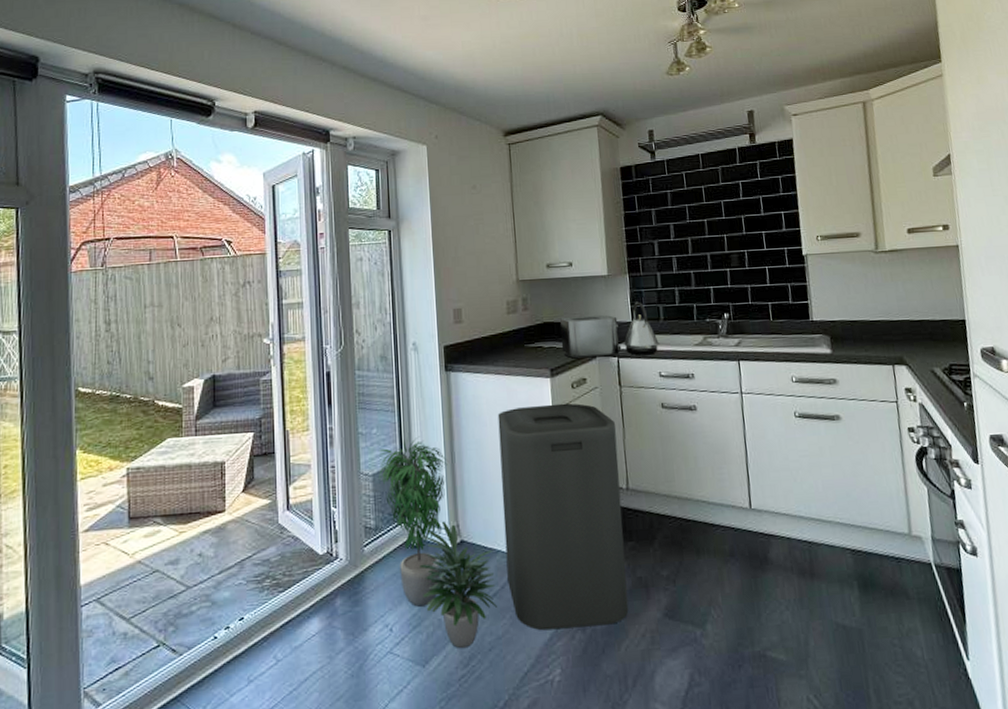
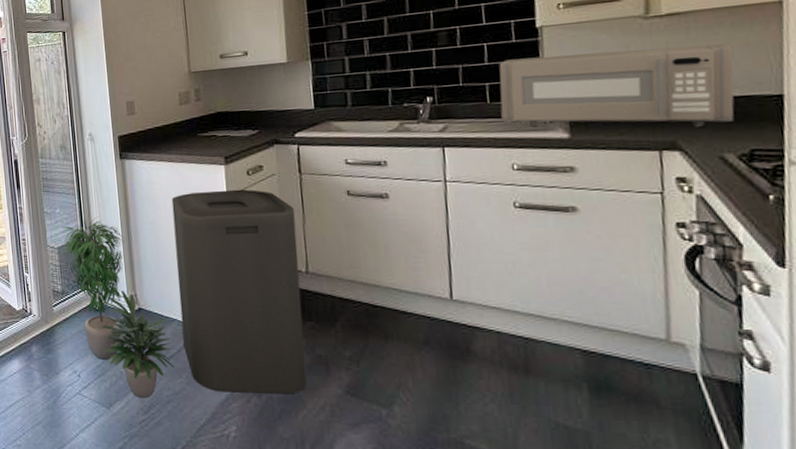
toaster: present [560,314,622,359] -> none [235,103,302,147]
kettle: present [624,301,659,356] -> none [305,88,345,143]
microwave: none [777,277,938,345] -> present [499,44,735,127]

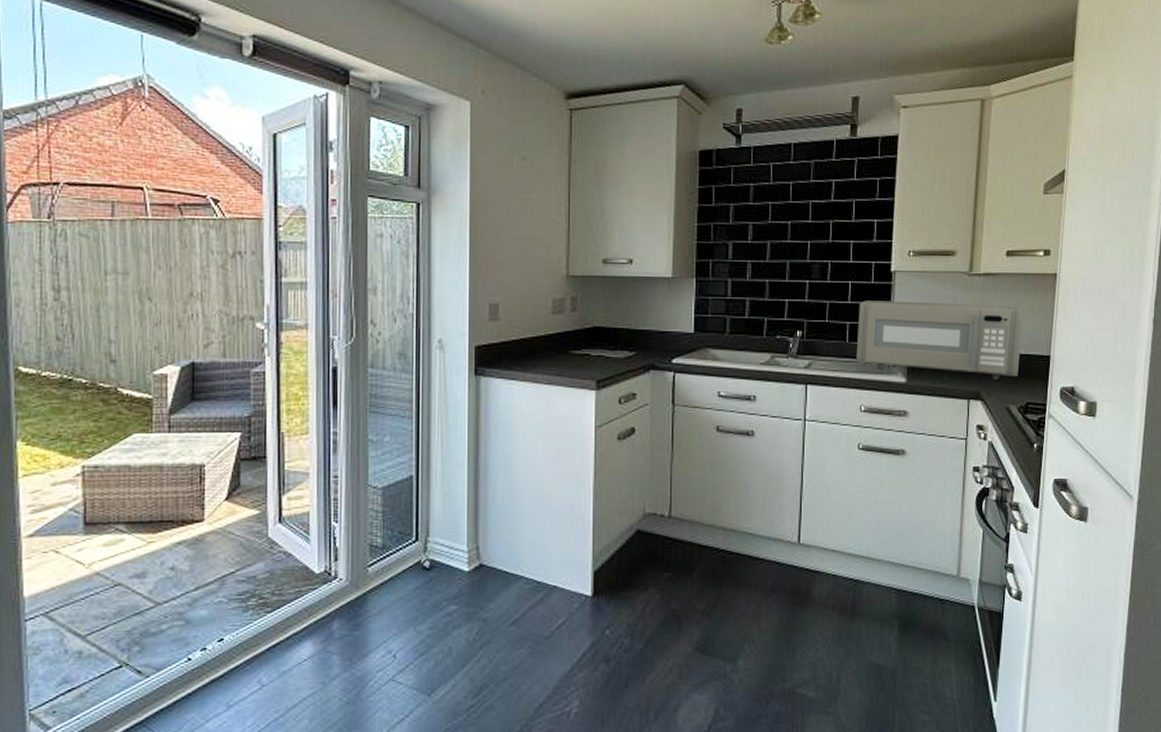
potted plant: present [61,216,174,399] -> none [390,447,515,678]
trash can: present [171,189,307,394] -> none [529,420,663,662]

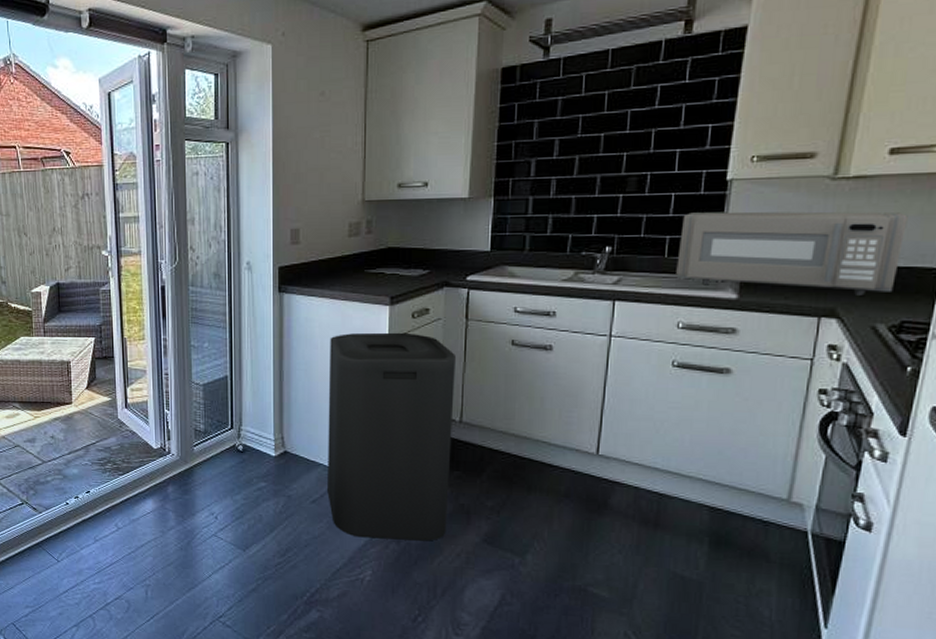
trash can: none [529,420,663,662] -> present [327,332,455,541]

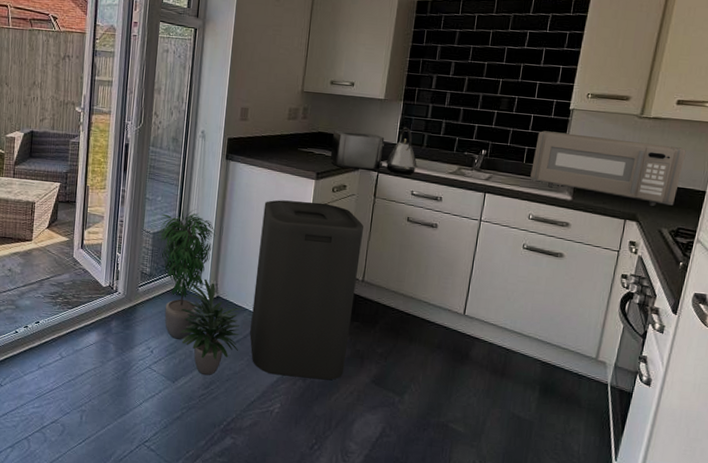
potted plant: none [209,353,315,542] -> present [158,209,242,376]
toaster: none [405,241,474,288] -> present [329,130,385,171]
kettle: none [477,229,519,288] -> present [386,127,417,175]

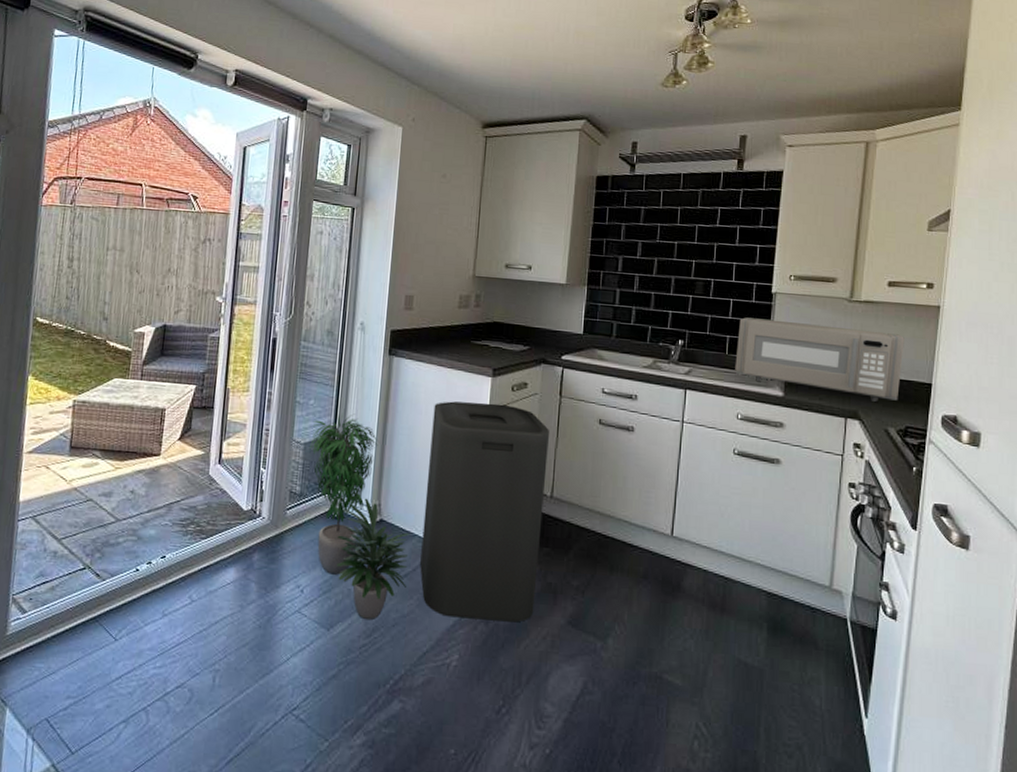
toaster: present [329,130,385,171] -> none [507,320,569,366]
kettle: present [386,127,417,175] -> none [571,315,607,370]

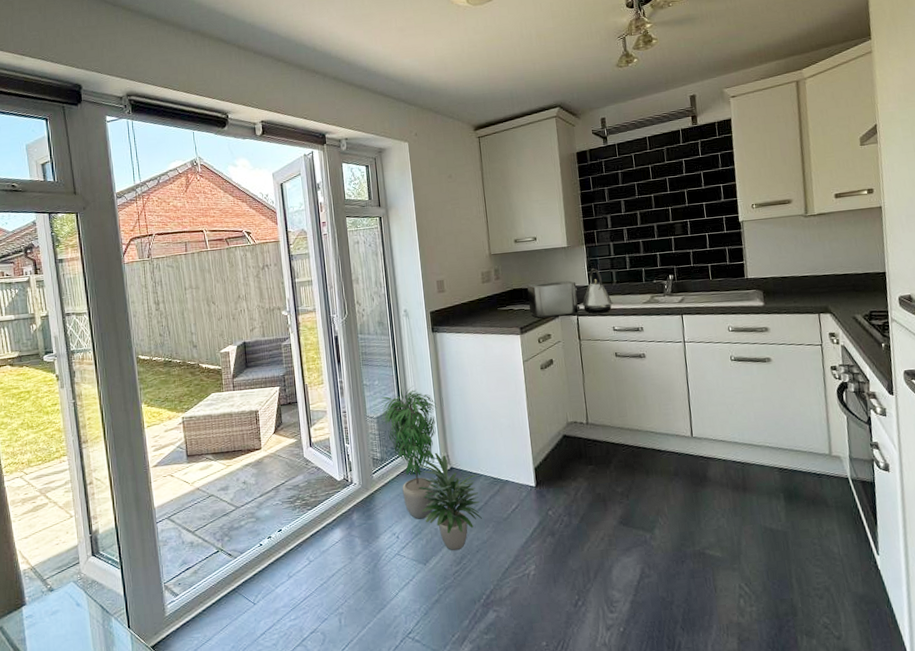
trash can: present [420,401,549,623] -> none [477,355,590,536]
toaster: none [507,320,569,366] -> present [527,280,580,318]
kettle: none [571,315,607,370] -> present [582,268,612,314]
microwave: present [735,317,904,402] -> none [716,236,860,298]

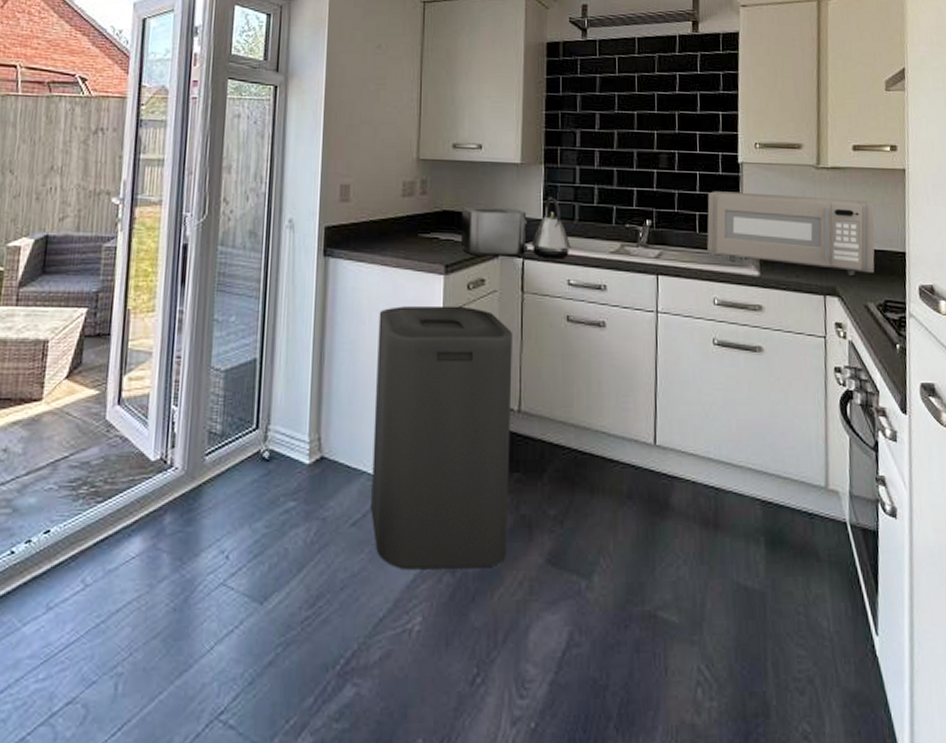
potted plant: present [380,385,482,551] -> none [232,329,358,586]
trash can: none [477,355,590,536] -> present [371,305,512,570]
microwave: none [716,236,860,298] -> present [707,191,875,275]

